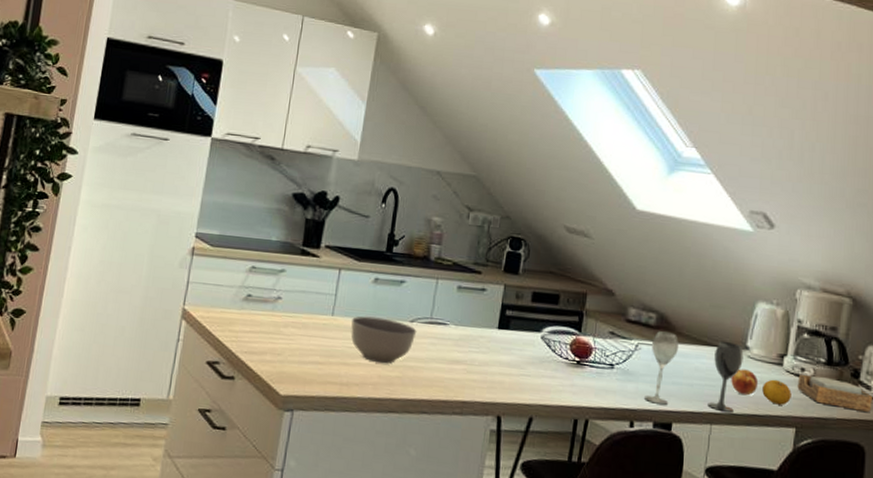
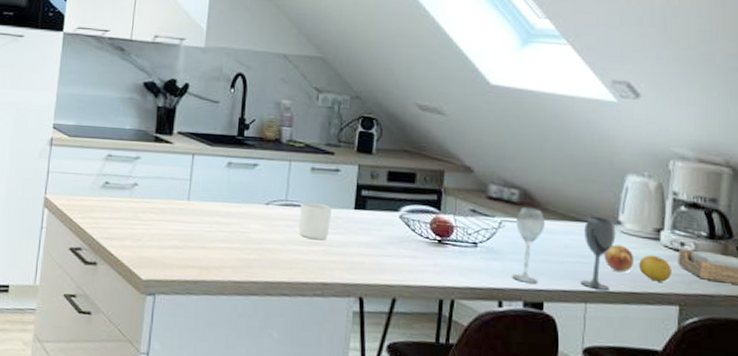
bowl: present [350,316,417,363] -> none [207,200,273,246]
mug: none [441,320,476,359] -> present [299,201,332,241]

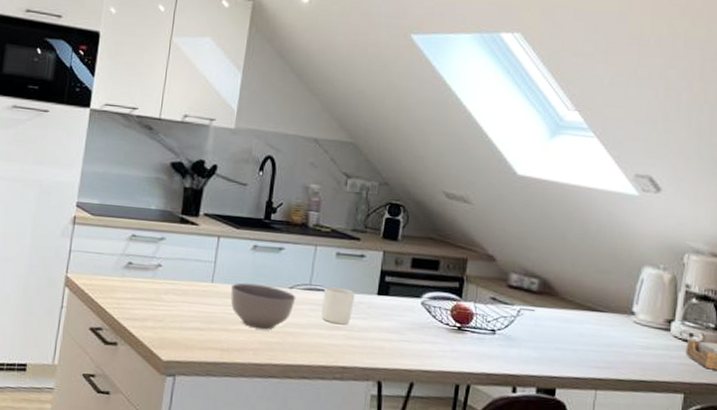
bowl: none [207,200,273,246] -> present [230,282,296,329]
wineglass: present [512,207,544,284] -> none [527,296,562,371]
wine glass: present [580,216,616,290] -> none [592,306,629,378]
fruit: present [604,244,635,273] -> none [616,334,645,362]
fruit: present [639,255,672,282] -> none [649,344,679,371]

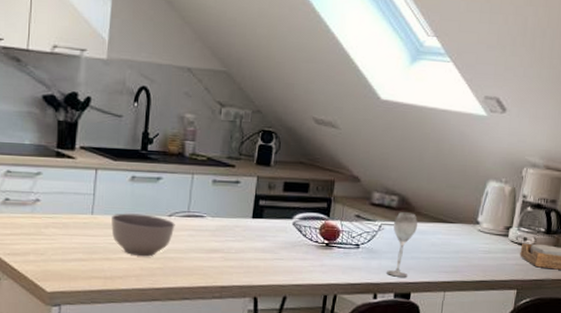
mug: present [321,286,355,325] -> none [200,212,231,248]
wineglass: none [527,296,562,371] -> present [387,212,418,277]

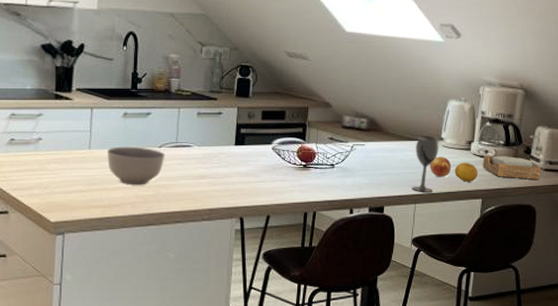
wineglass: present [387,212,418,277] -> none [361,133,386,192]
wine glass: none [442,217,475,280] -> present [412,135,439,192]
fruit: none [463,241,487,265] -> present [430,156,452,178]
fruit: none [489,249,515,271] -> present [455,162,478,182]

